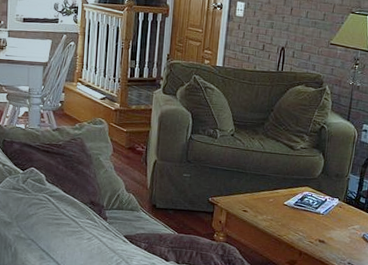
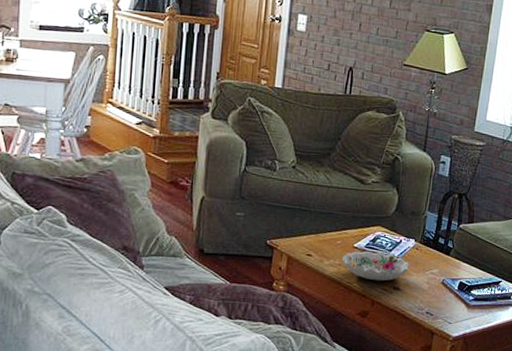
decorative bowl: none [273,208,334,235] -> present [341,250,410,281]

